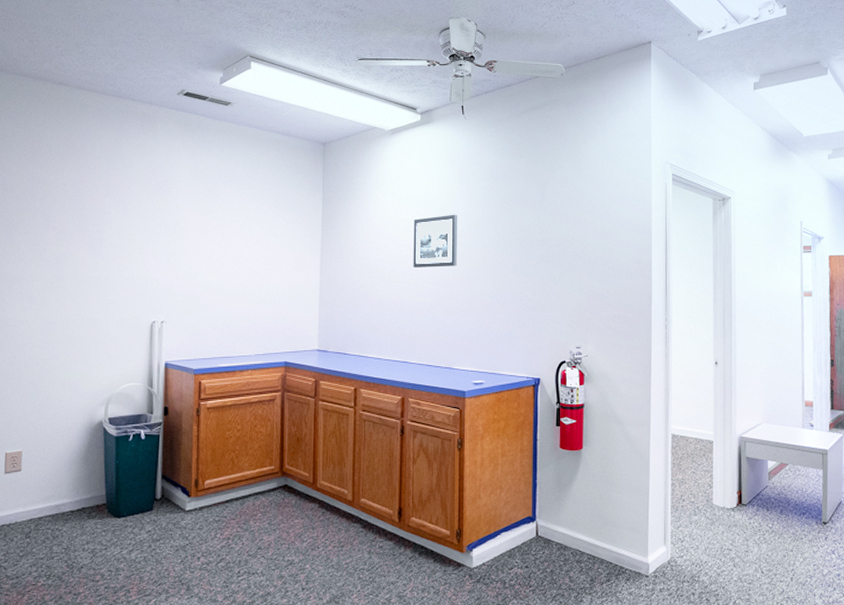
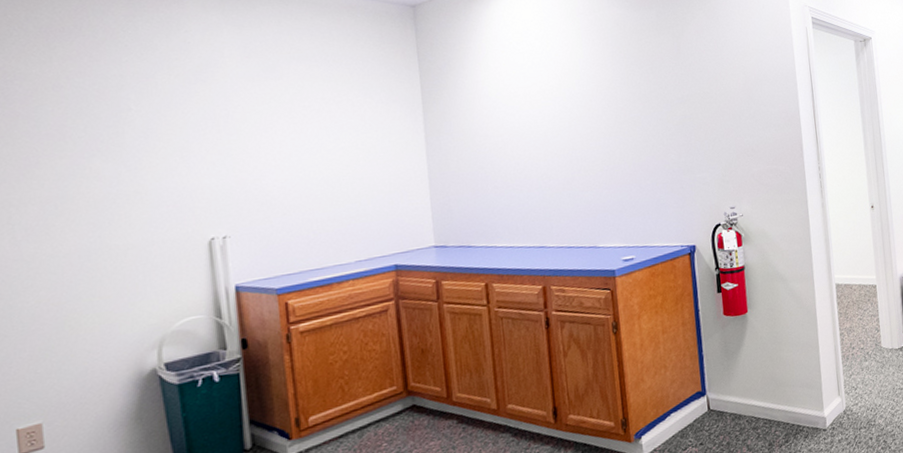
picture frame: present [413,214,458,267] -> none [534,77,590,141]

